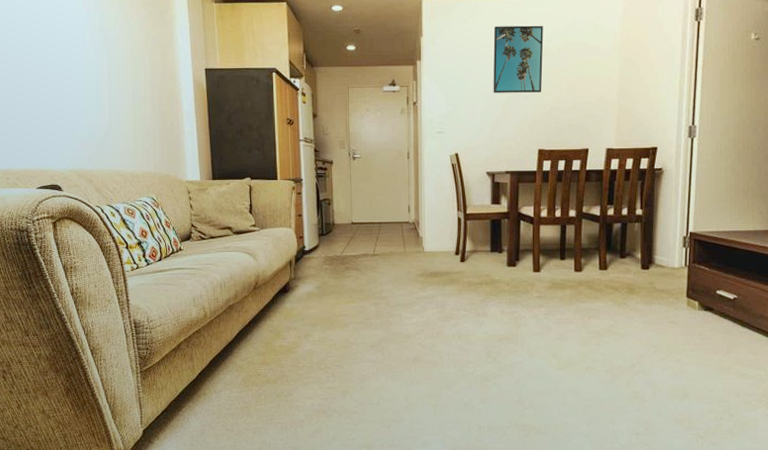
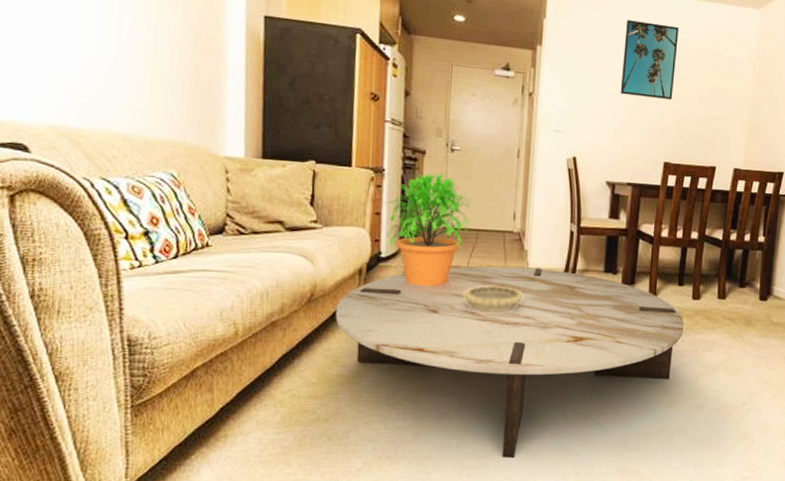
coffee table: none [275,251,568,414] -> present [335,266,684,459]
potted plant: none [305,177,375,272] -> present [385,171,472,286]
decorative bowl: none [372,269,421,293] -> present [463,286,523,314]

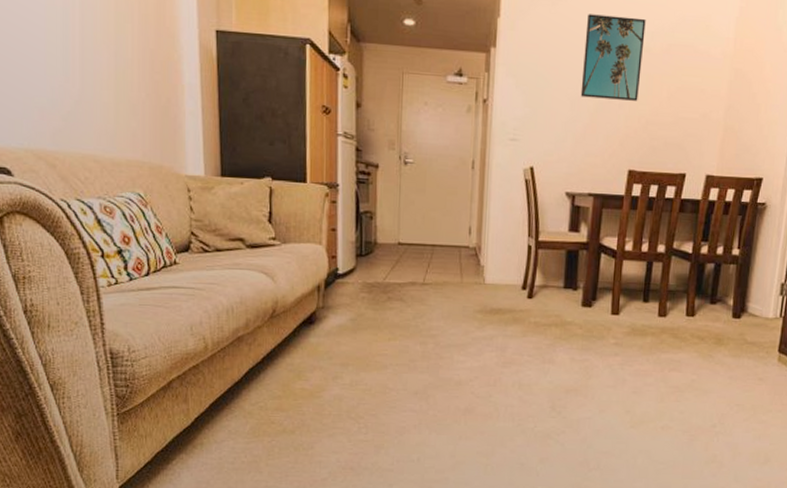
coffee table: present [335,266,684,459] -> none [297,282,649,474]
potted plant: present [385,171,472,286] -> none [340,186,428,303]
decorative bowl: present [463,286,523,314] -> none [420,302,479,331]

